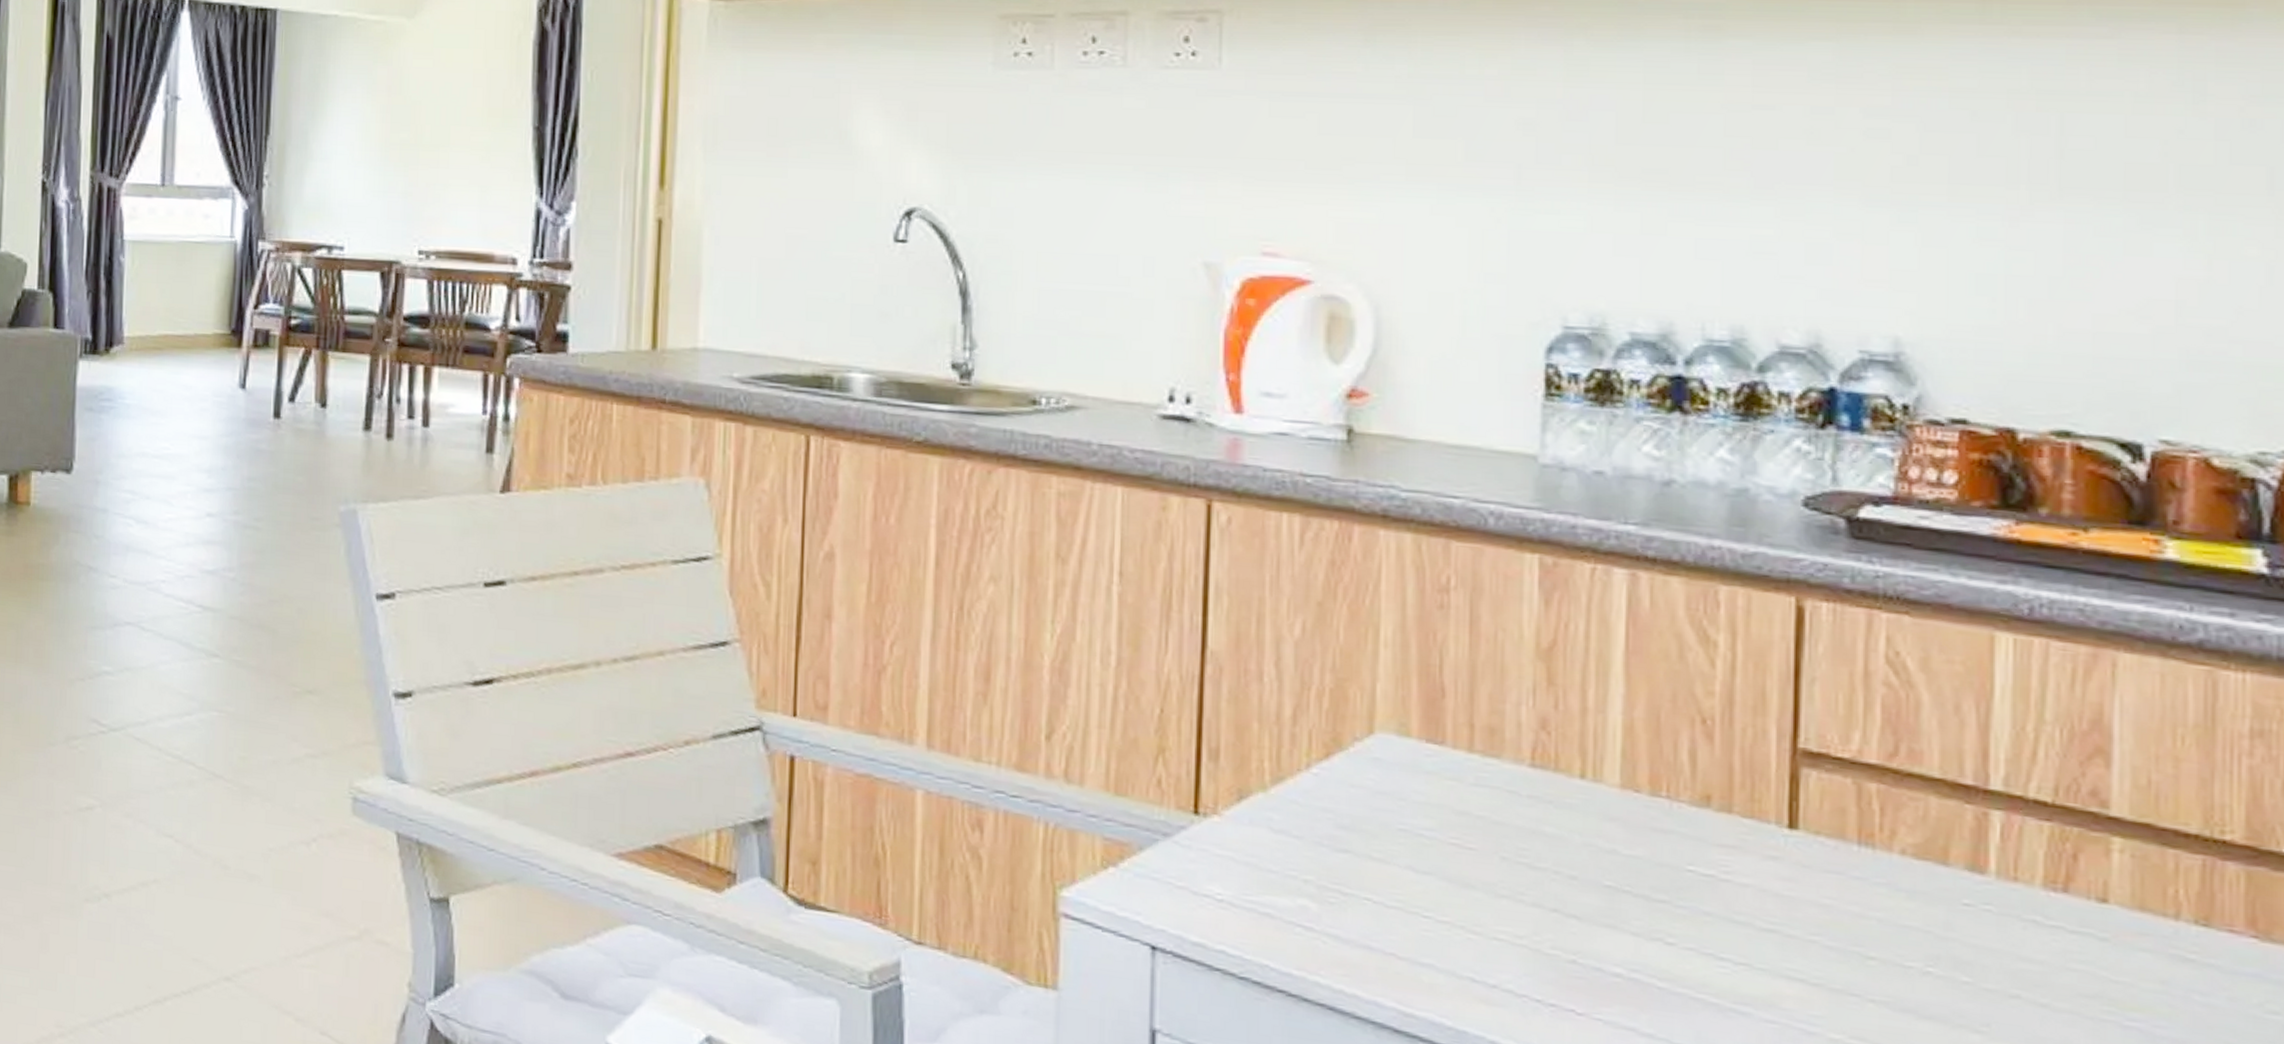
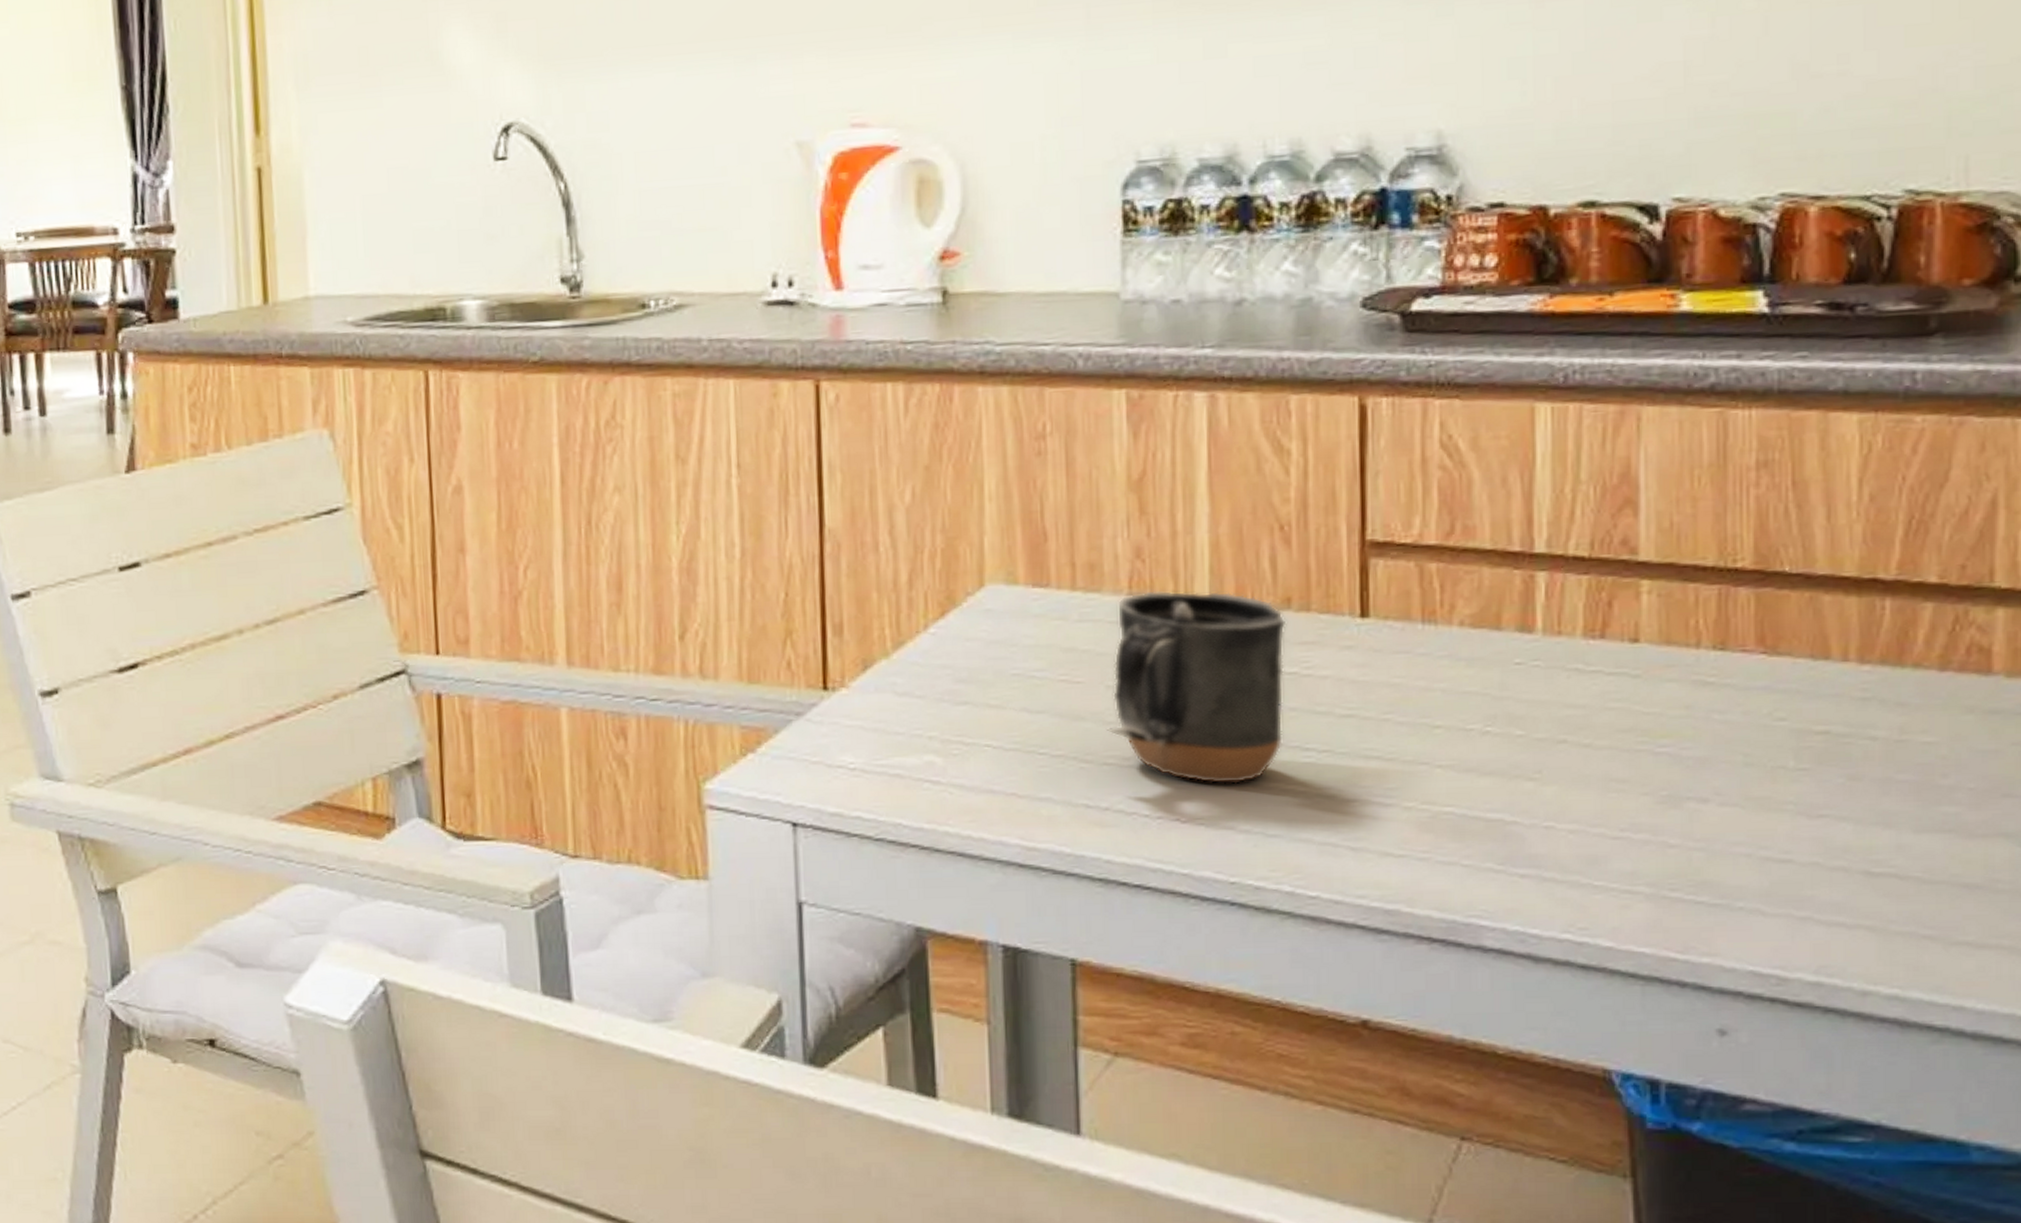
mug: none [1499,765,1705,983] -> present [1107,590,1287,784]

